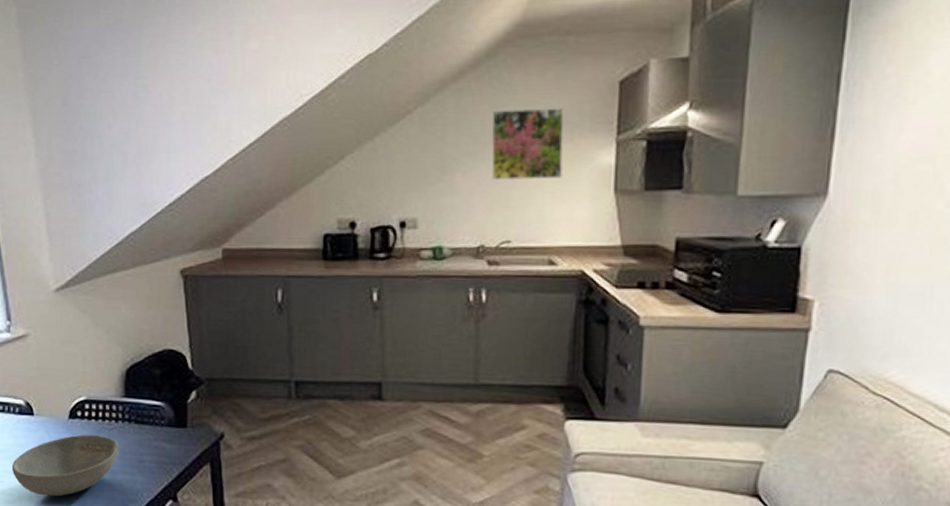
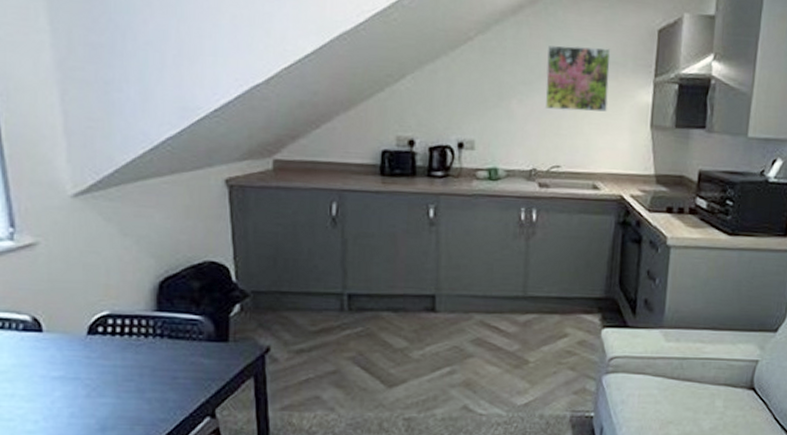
bowl: present [11,434,120,497] -> none [12,352,149,420]

